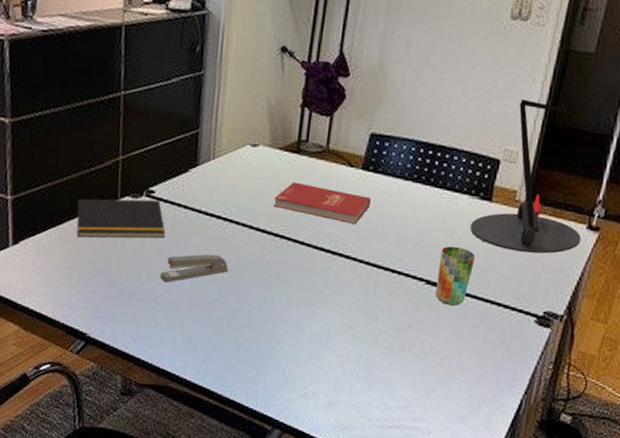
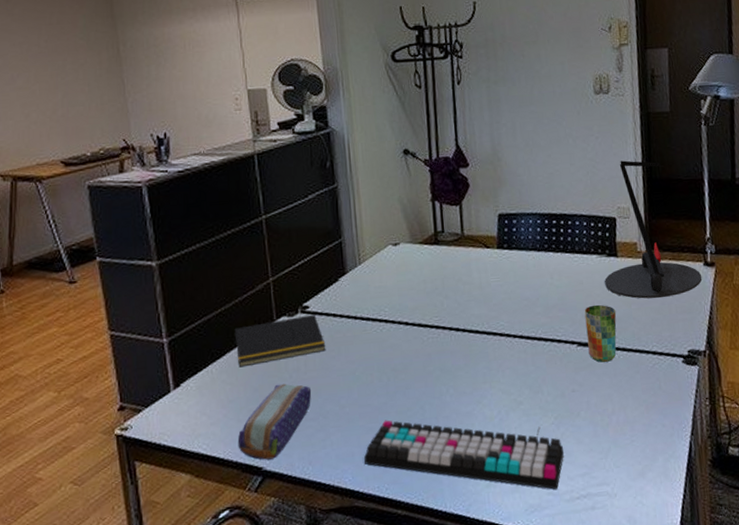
pencil case: none [66,260,145,328] -> present [237,383,312,460]
stapler: present [160,254,229,283] -> none [327,357,393,396]
keyboard: none [185,315,387,414] -> present [364,420,565,490]
book: present [274,182,371,224] -> none [423,272,512,302]

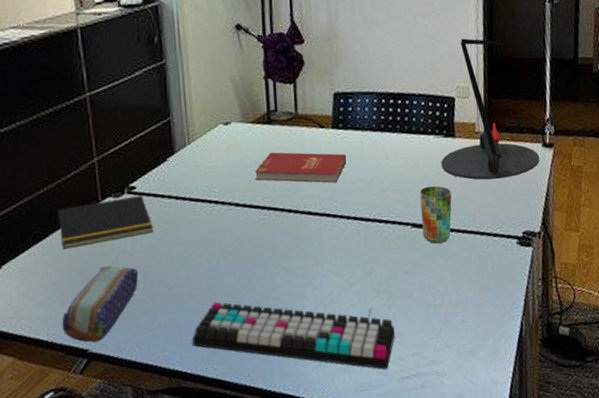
book: none [423,272,512,302] -> present [255,152,346,183]

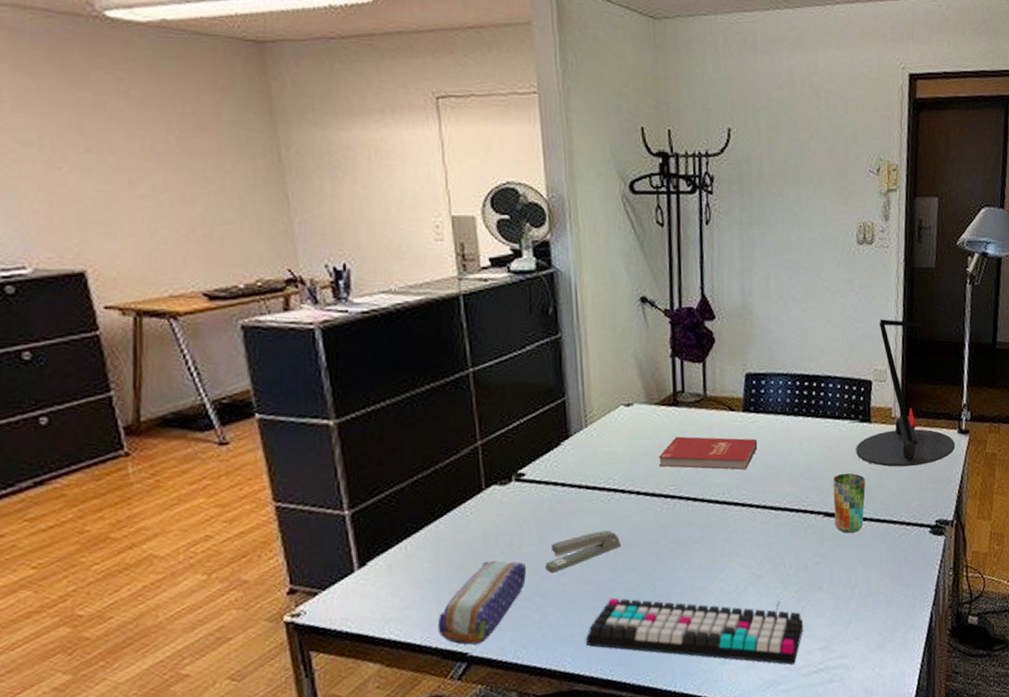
notepad: present [57,195,154,249] -> none [433,482,545,543]
stapler: none [155,239,223,278] -> present [545,530,622,573]

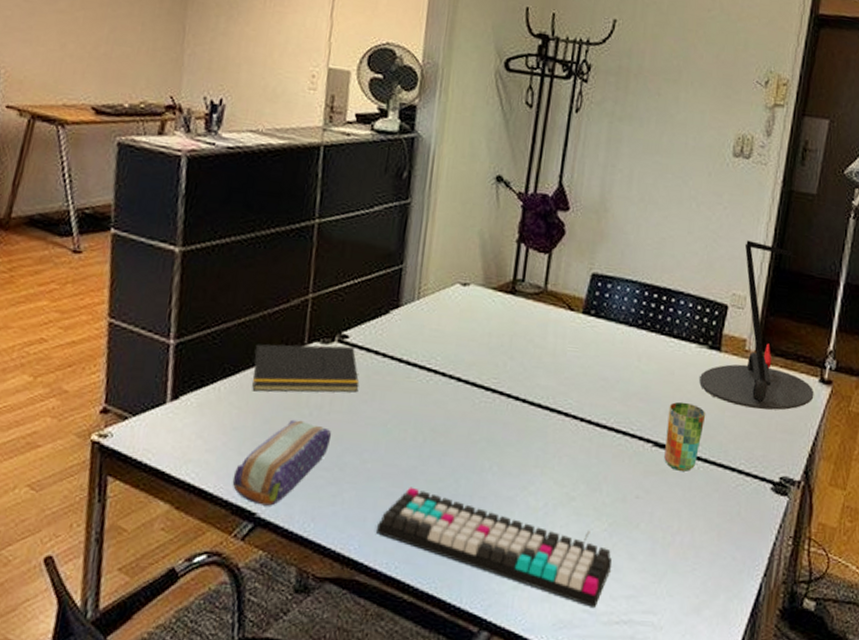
notepad: none [433,482,545,543] -> present [251,344,359,393]
stapler: present [545,530,622,573] -> none [350,411,432,447]
book: present [659,436,757,470] -> none [485,327,593,376]

